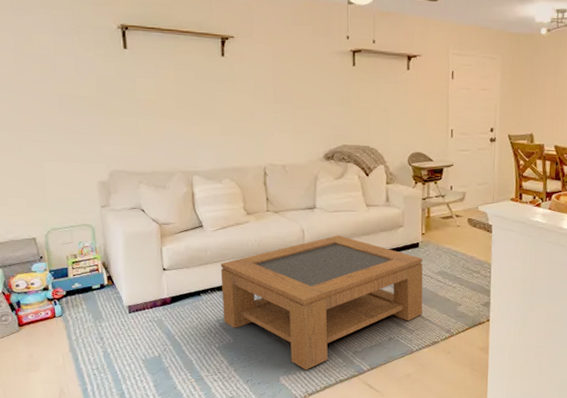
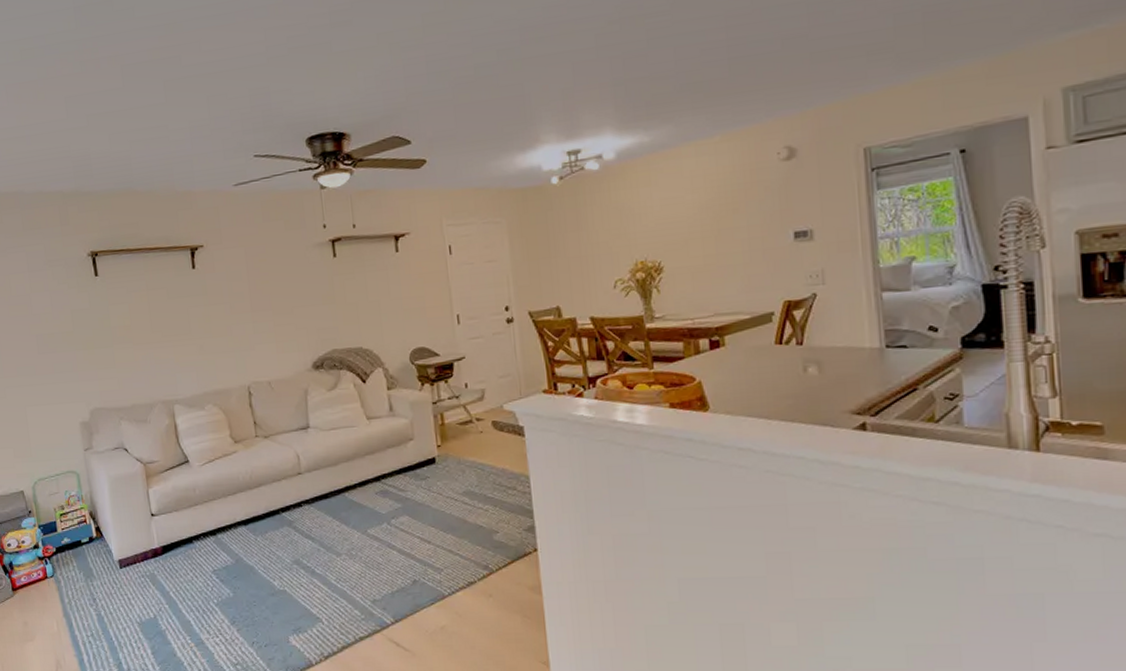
coffee table: present [220,235,423,370] -> none [211,457,451,627]

